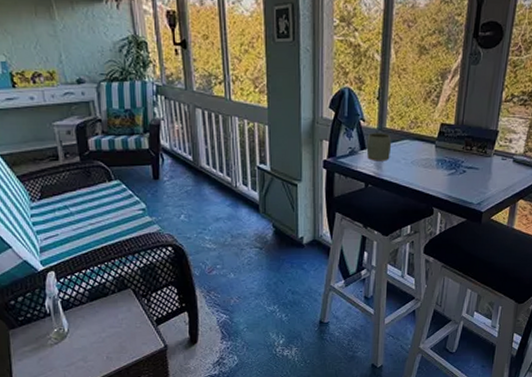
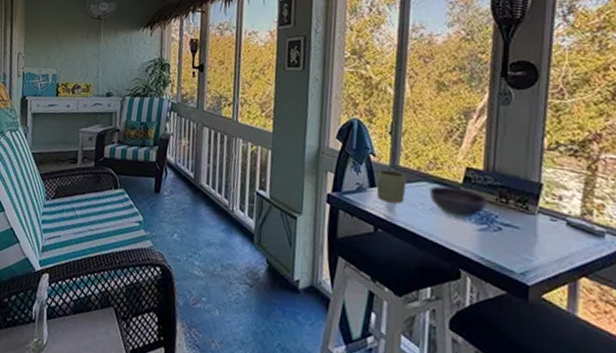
bowl: none [410,142,456,166] -> present [429,185,487,218]

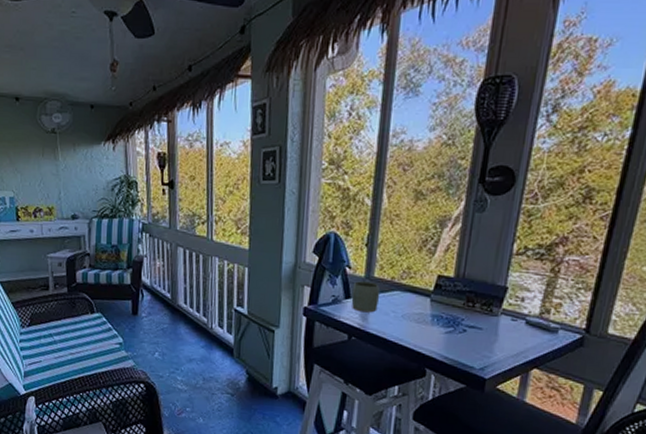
bowl: present [429,185,487,218] -> none [401,294,456,322]

